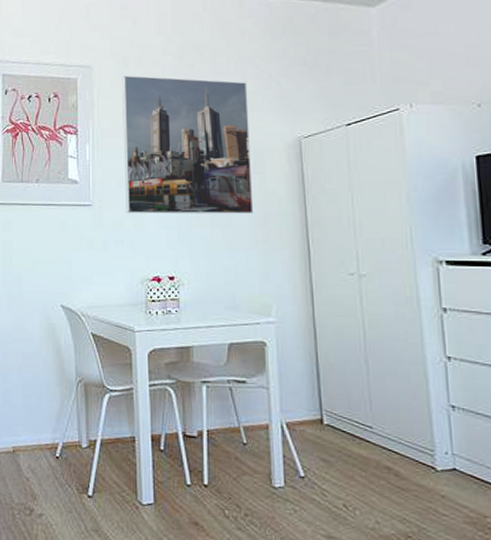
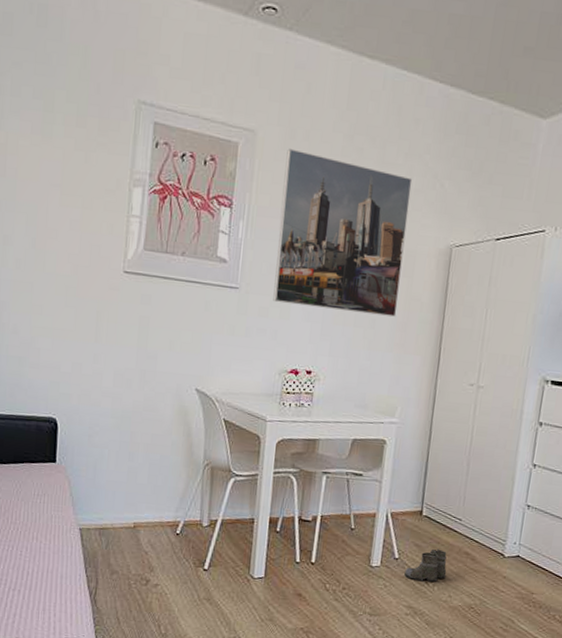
boots: none [315,463,368,508] -> present [404,549,447,584]

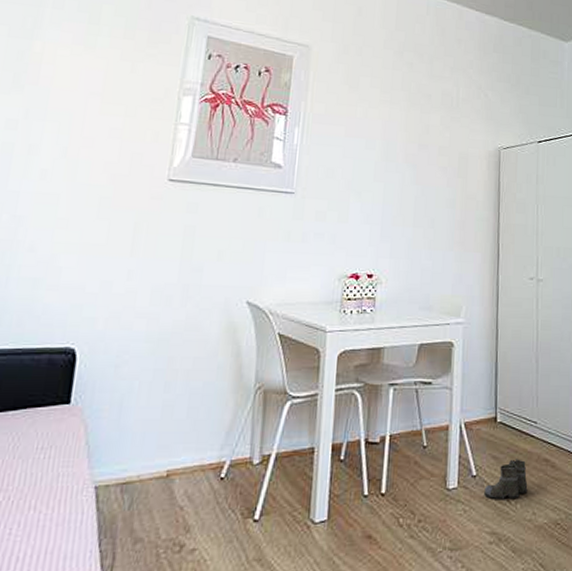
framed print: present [273,148,413,317] -> none [330,62,459,216]

